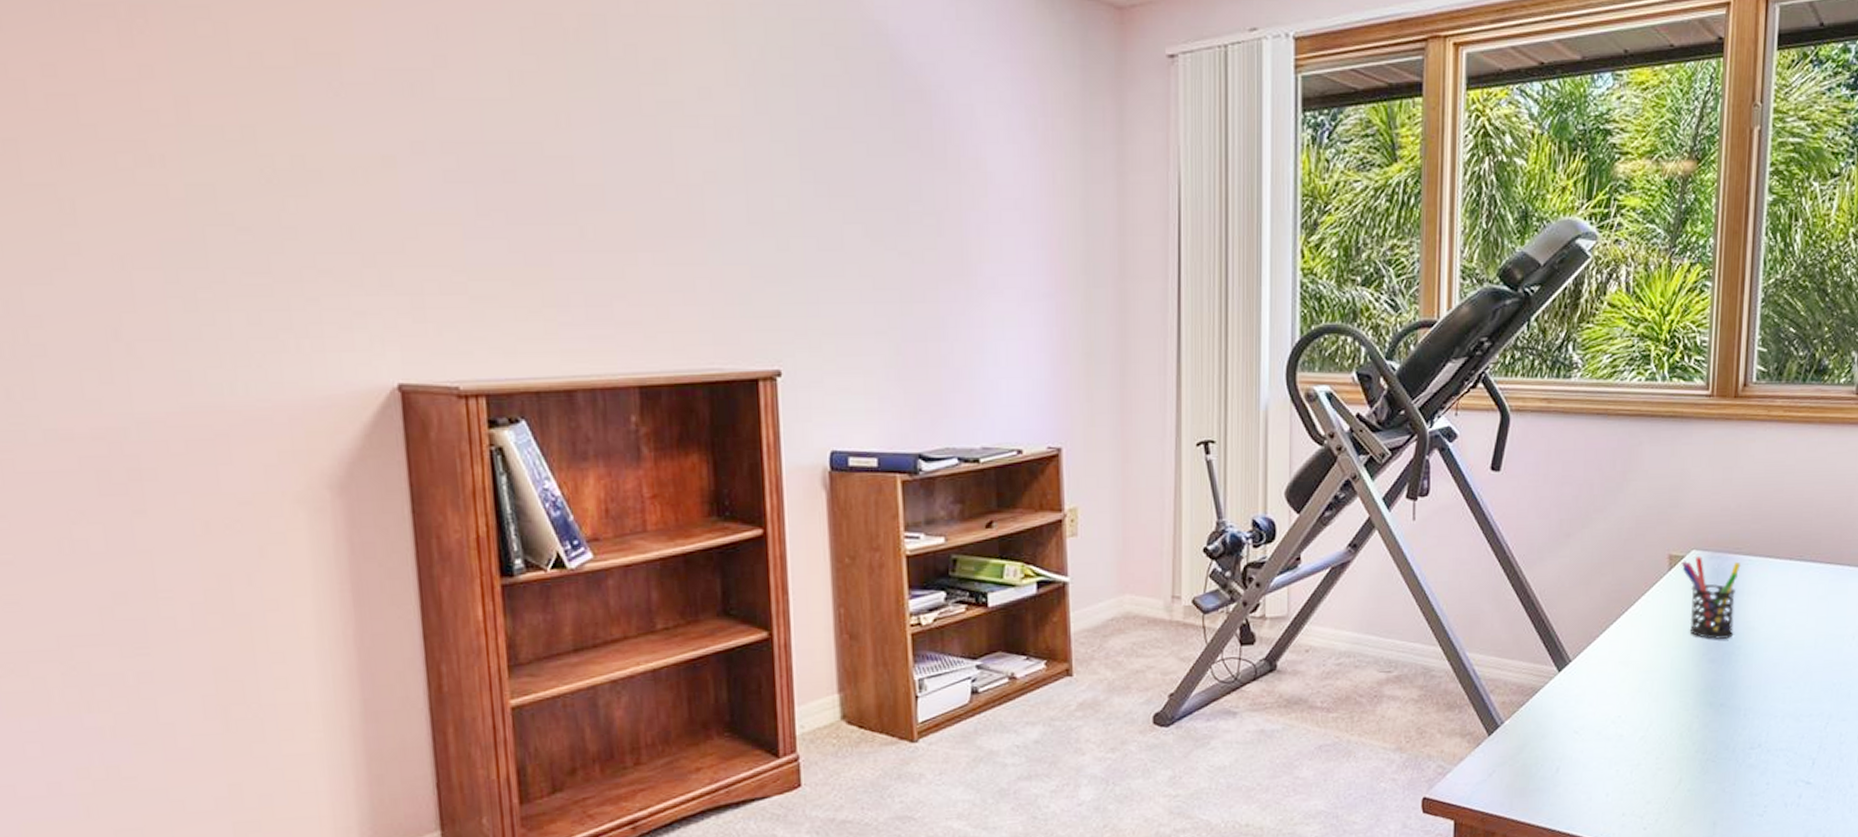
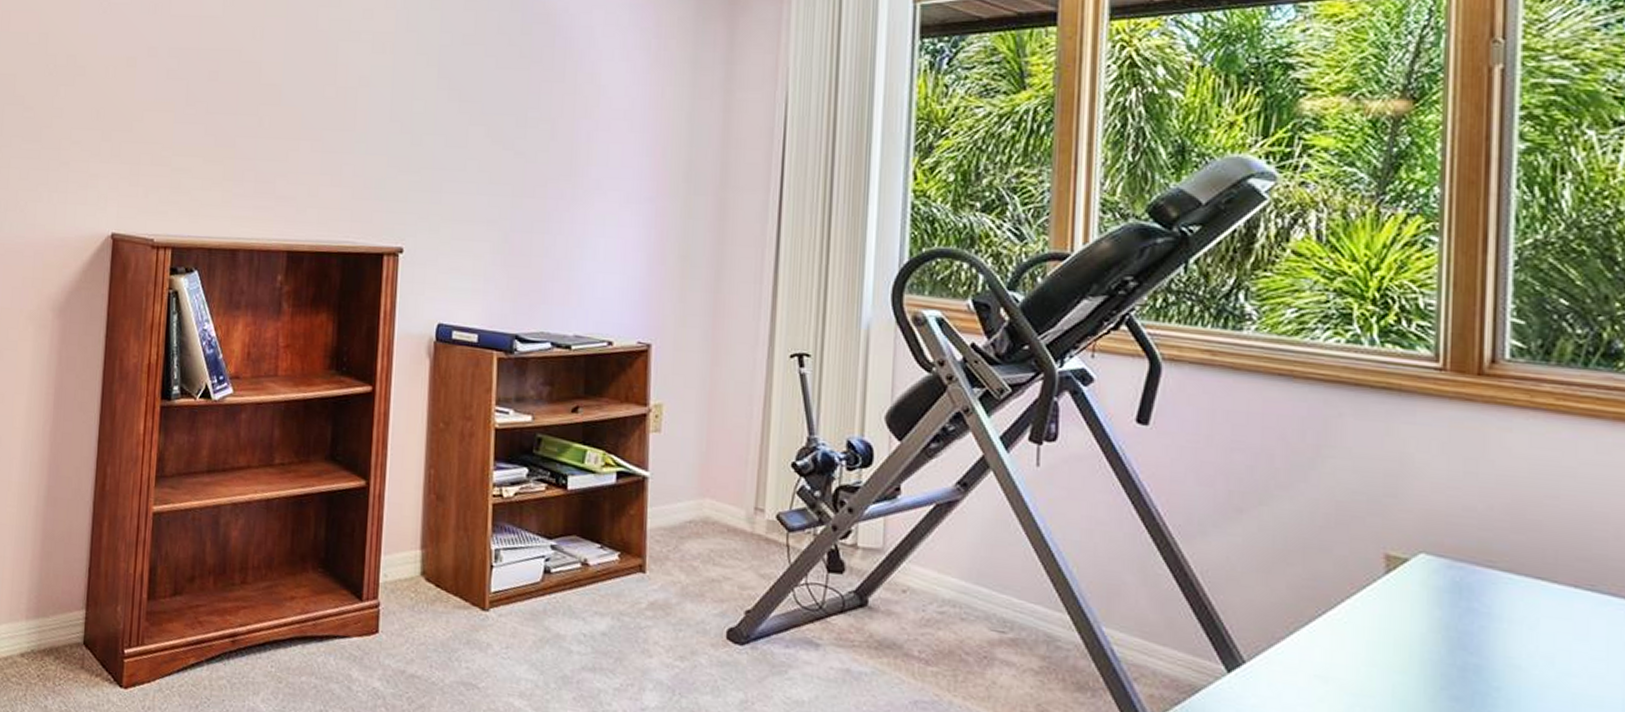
pen holder: present [1681,556,1741,639] -> none [1404,562,1496,674]

